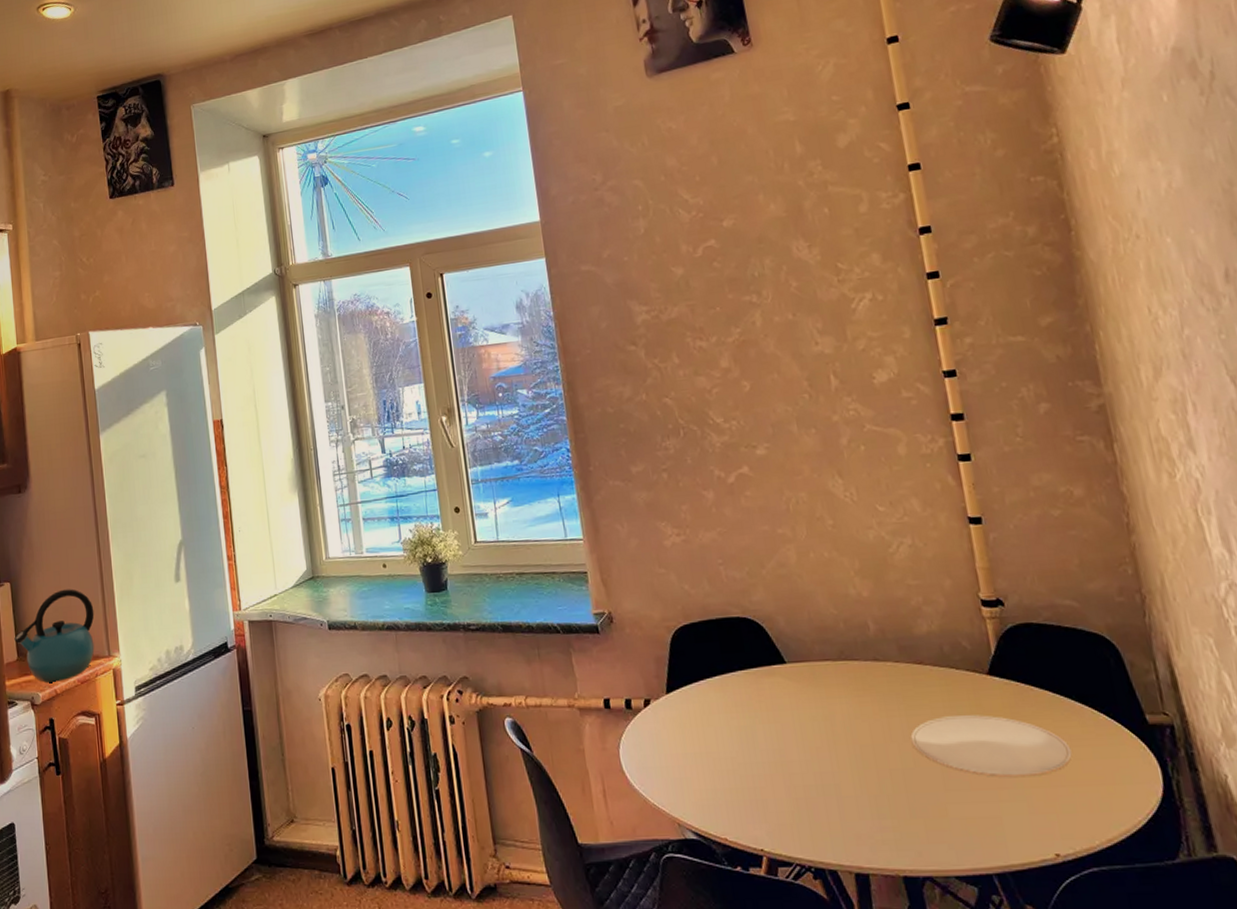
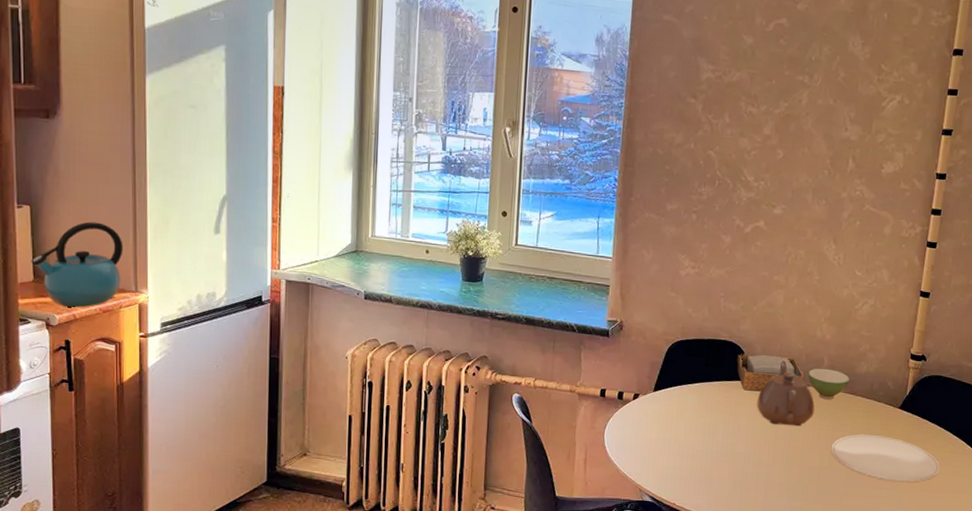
napkin holder: none [757,627,850,676] -> present [736,353,805,392]
teapot: none [796,632,876,717] -> present [756,360,815,426]
bowl: none [851,634,910,676] -> present [807,368,850,400]

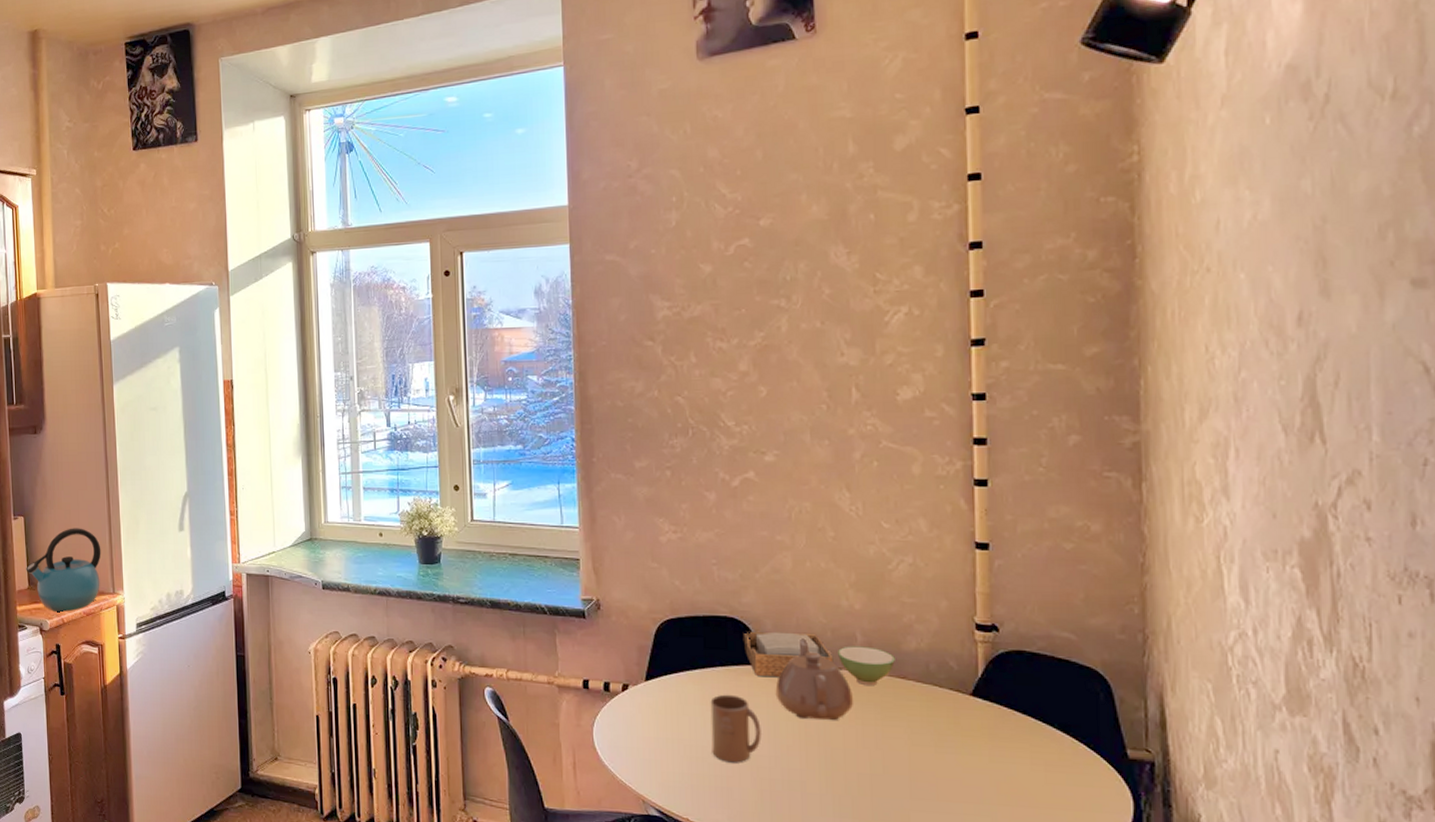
mug: none [700,404,742,459] -> present [710,694,761,763]
plate: present [831,434,940,483] -> none [883,730,1045,796]

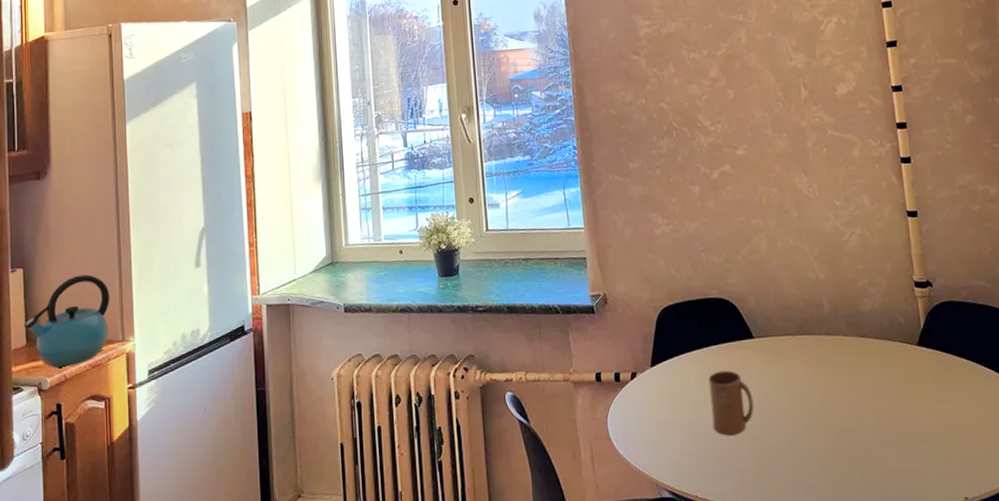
napkin holder: present [742,631,834,678] -> none [731,306,807,350]
teapot: present [775,638,854,720] -> none [761,310,827,385]
bowl: present [837,646,895,686] -> none [809,311,856,348]

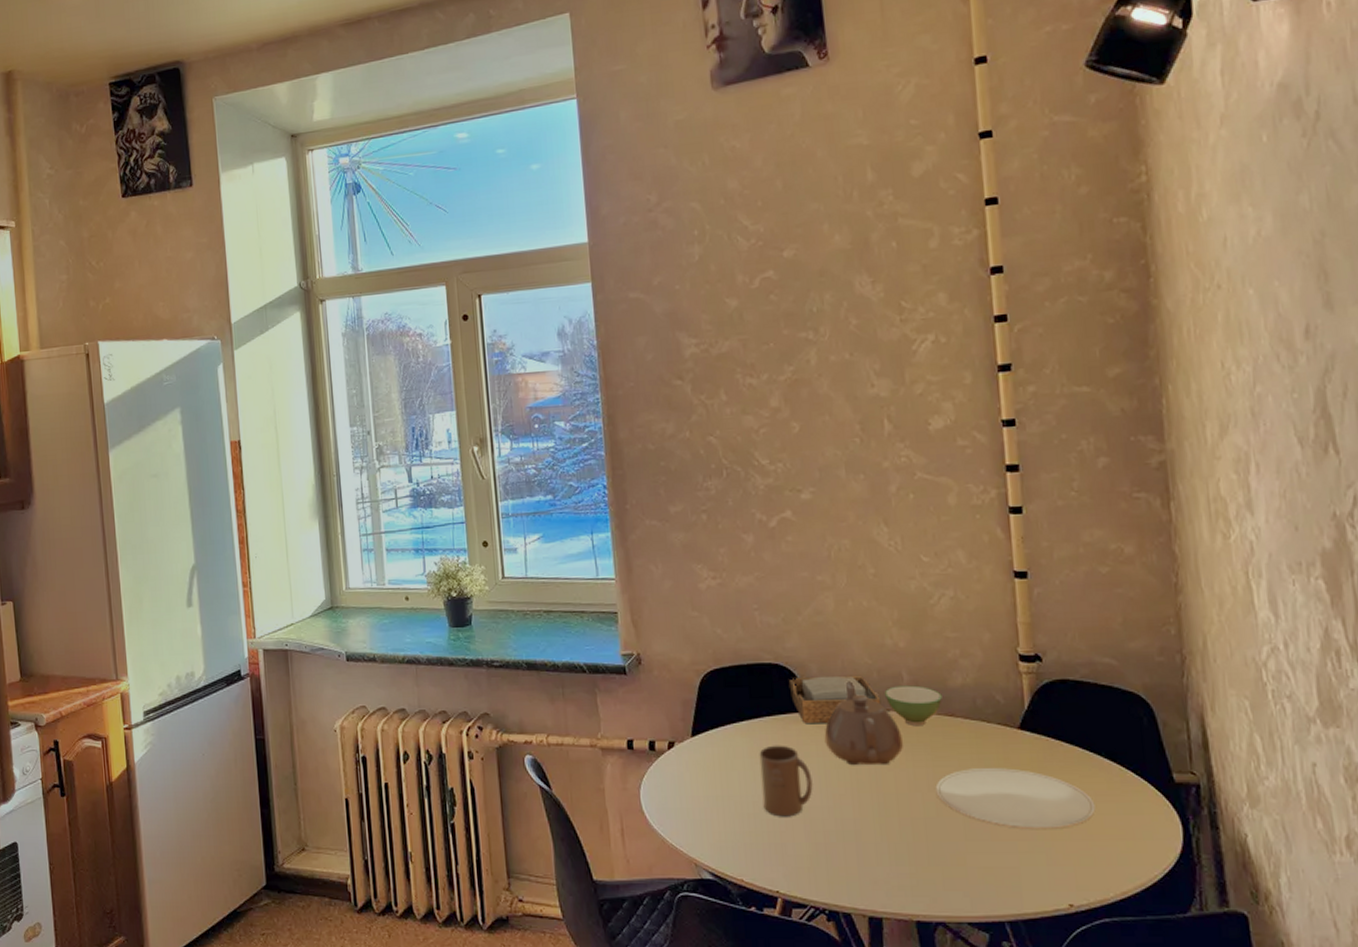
kettle: present [24,274,110,368] -> none [17,610,102,704]
napkin holder: none [731,306,807,350] -> present [788,675,881,724]
teapot: none [761,310,827,385] -> present [824,681,904,765]
bowl: none [809,311,856,348] -> present [884,685,942,727]
plate: none [853,380,981,434] -> present [935,767,1096,830]

